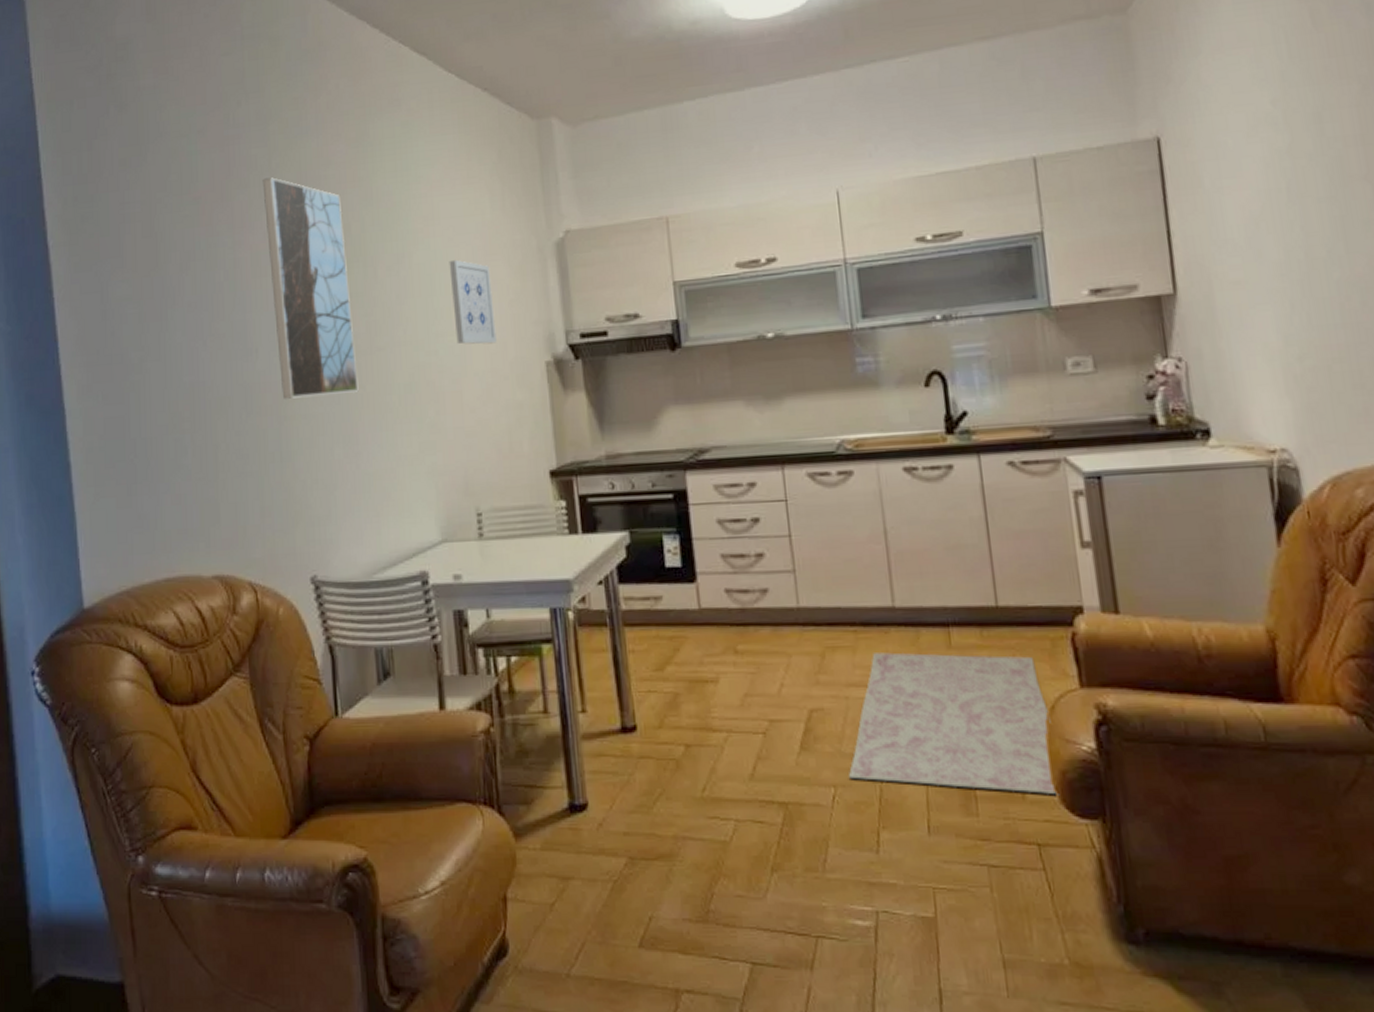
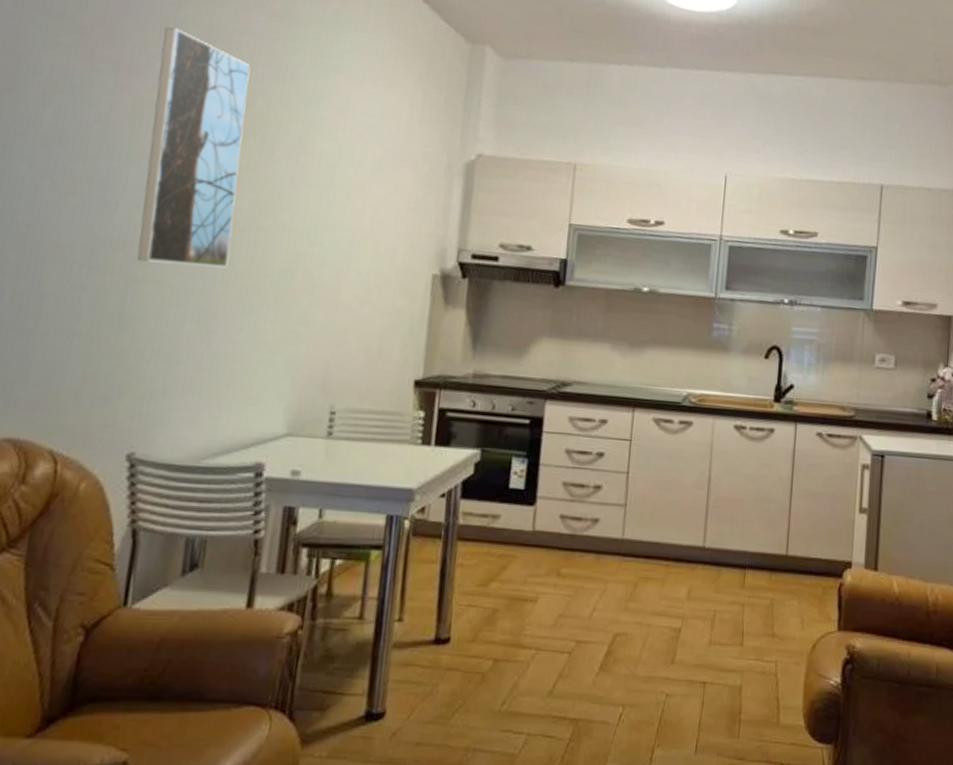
wall art: present [449,259,497,345] -> none [345,156,395,247]
rug: present [849,652,1060,796] -> none [638,586,811,722]

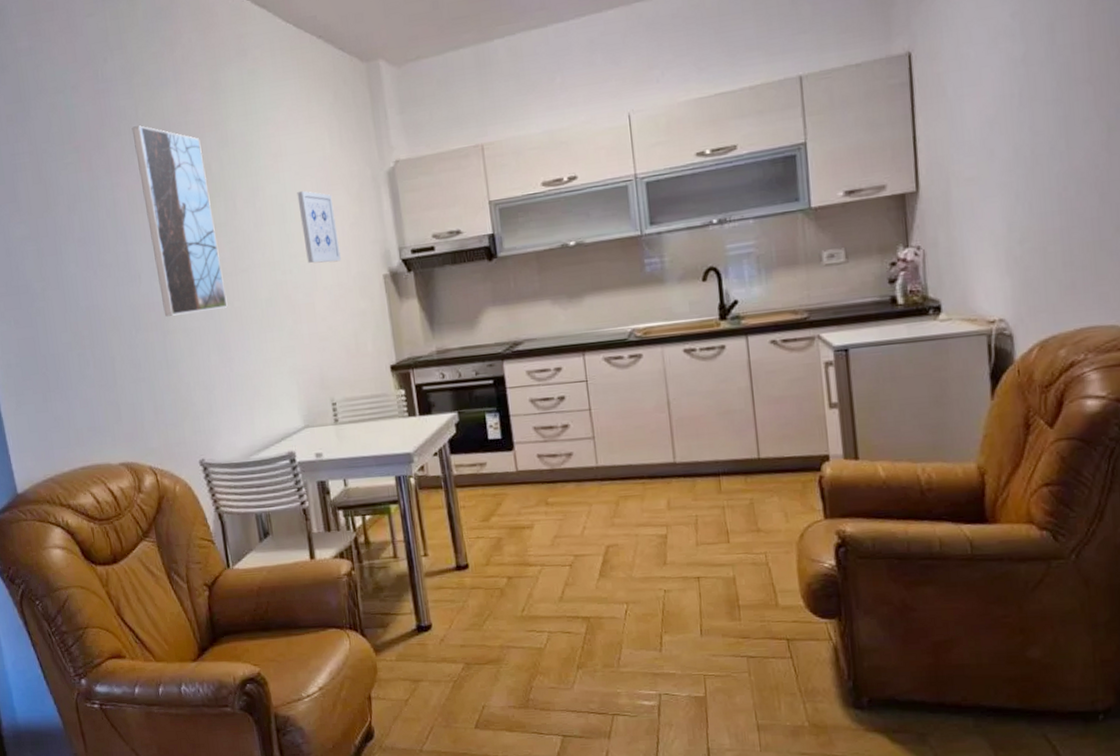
wall art: none [345,156,395,247] -> present [297,190,341,264]

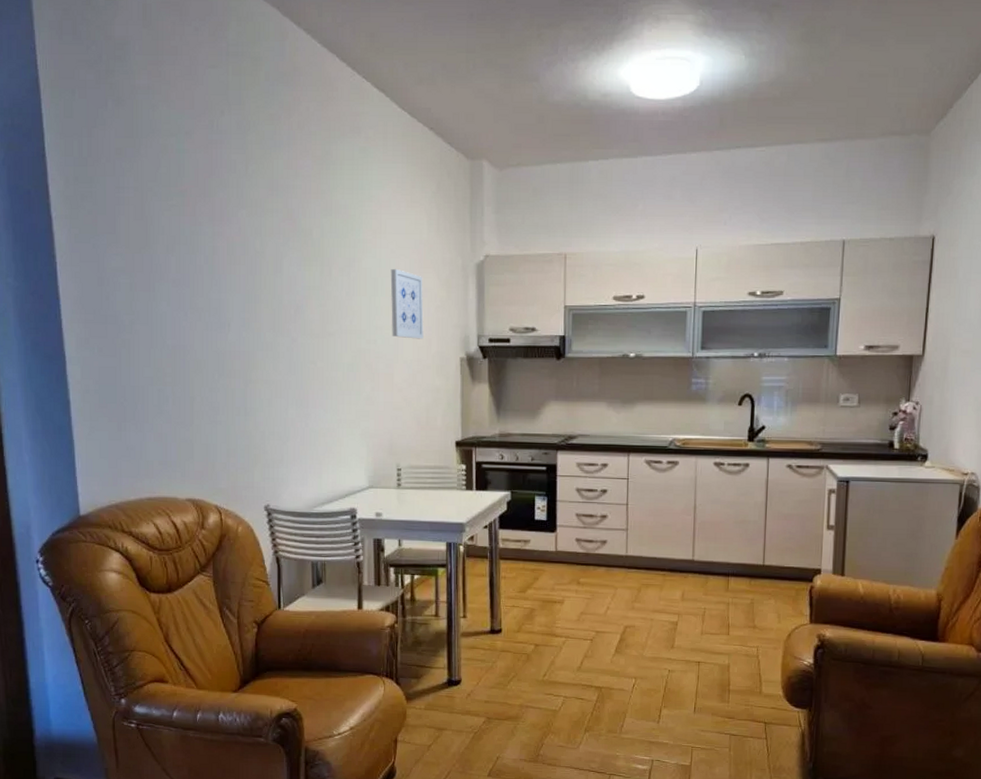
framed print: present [131,125,228,317] -> none [240,181,311,367]

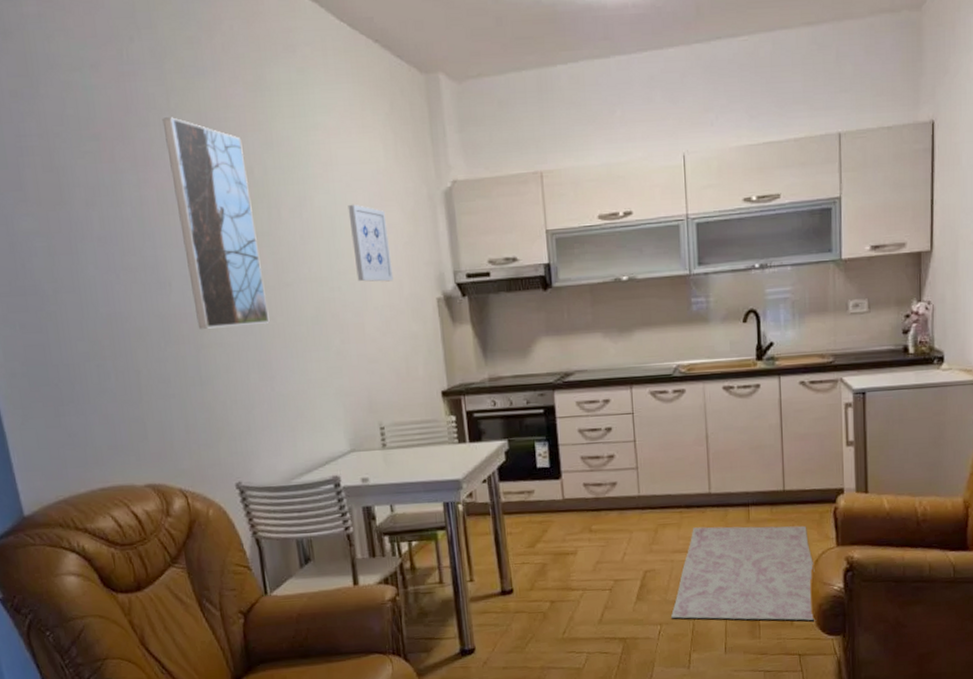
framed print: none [240,181,311,367] -> present [162,117,270,329]
rug: none [646,591,787,692] -> present [671,525,816,621]

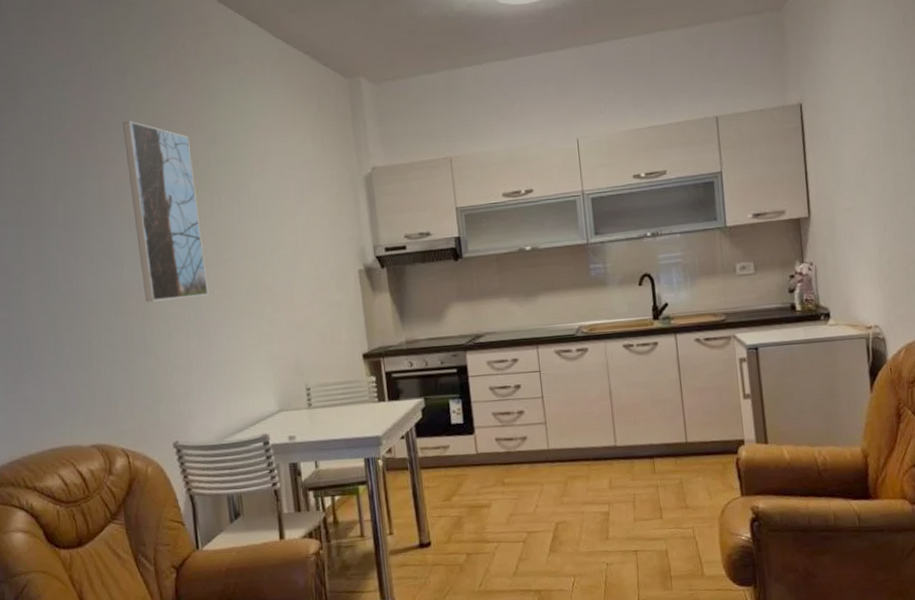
wall art: present [348,204,393,282] -> none [280,189,320,257]
rug: present [671,525,816,621] -> none [584,476,727,572]

